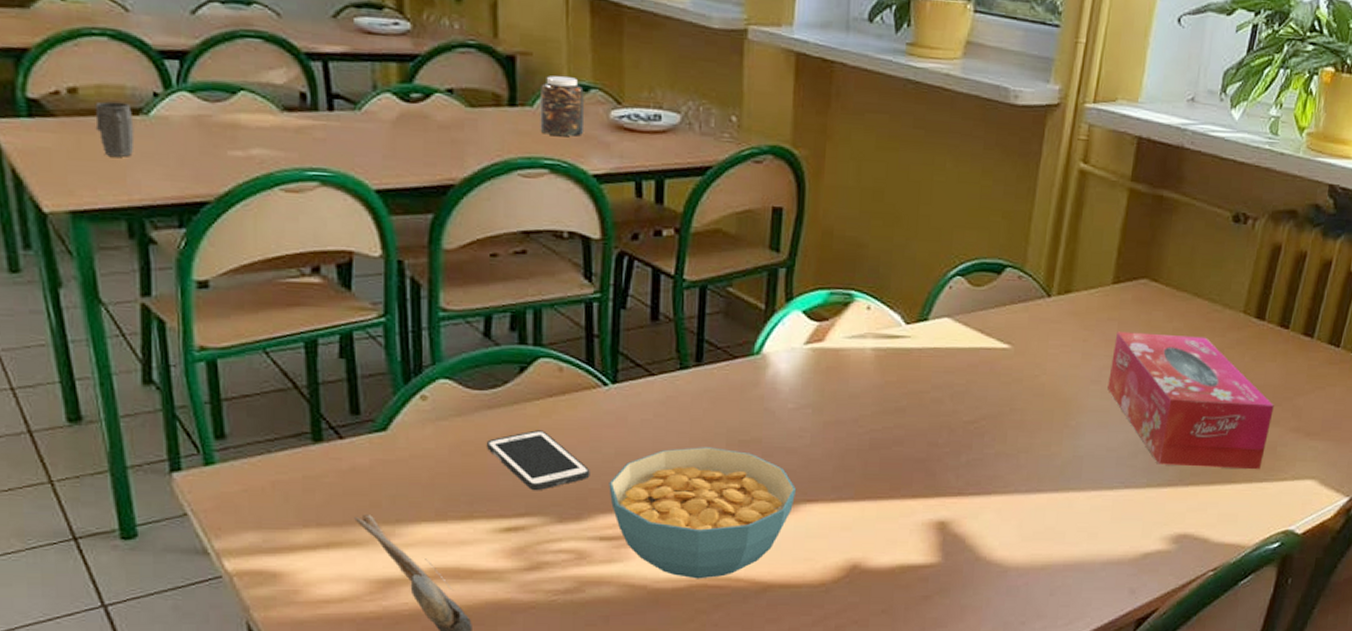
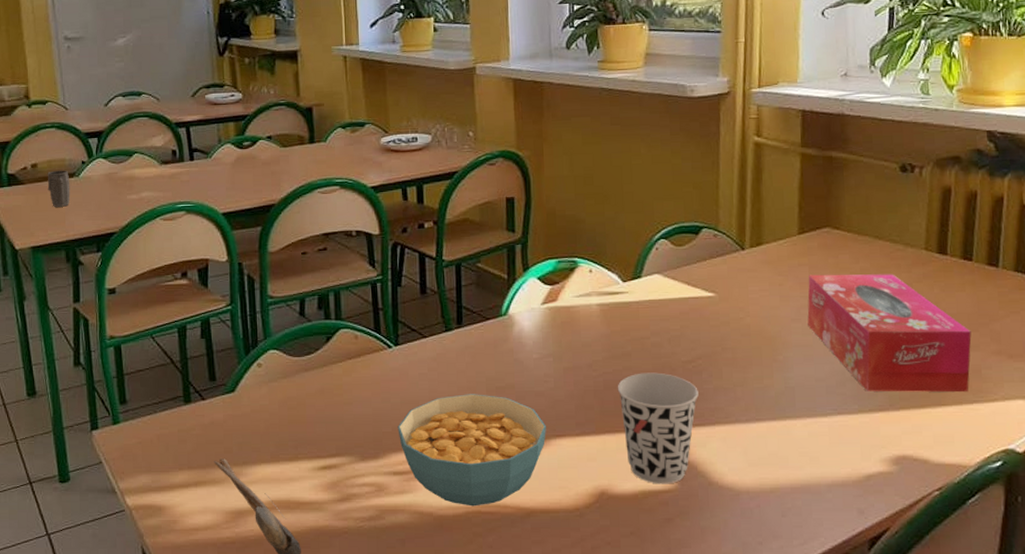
cell phone: present [486,430,590,491] -> none [305,386,383,436]
jar: present [540,76,585,137] -> none [331,118,363,162]
cup: none [884,432,977,559] -> present [617,372,699,484]

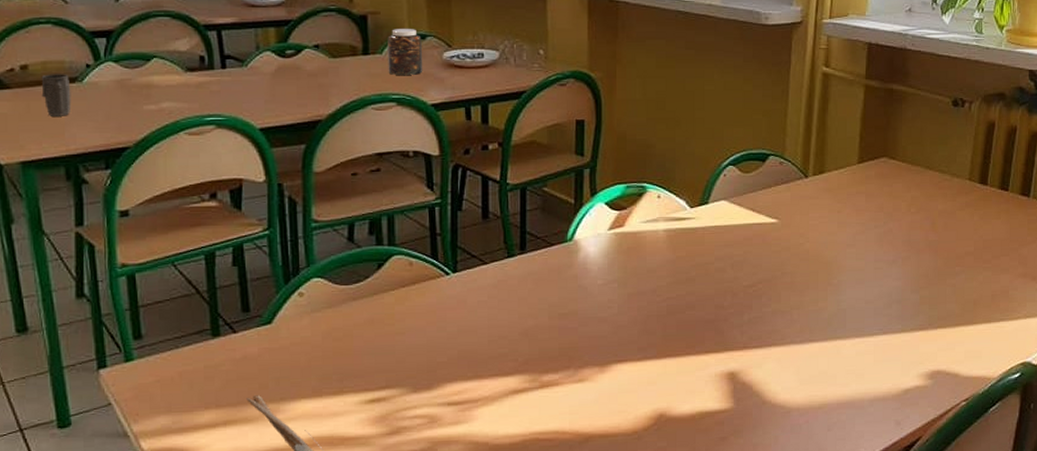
jar: none [331,118,363,162] -> present [388,29,423,76]
cereal bowl: present [397,394,547,507] -> none [453,321,609,434]
cup: present [617,372,699,484] -> none [680,297,757,405]
tissue box: present [807,274,972,393] -> none [861,202,1003,312]

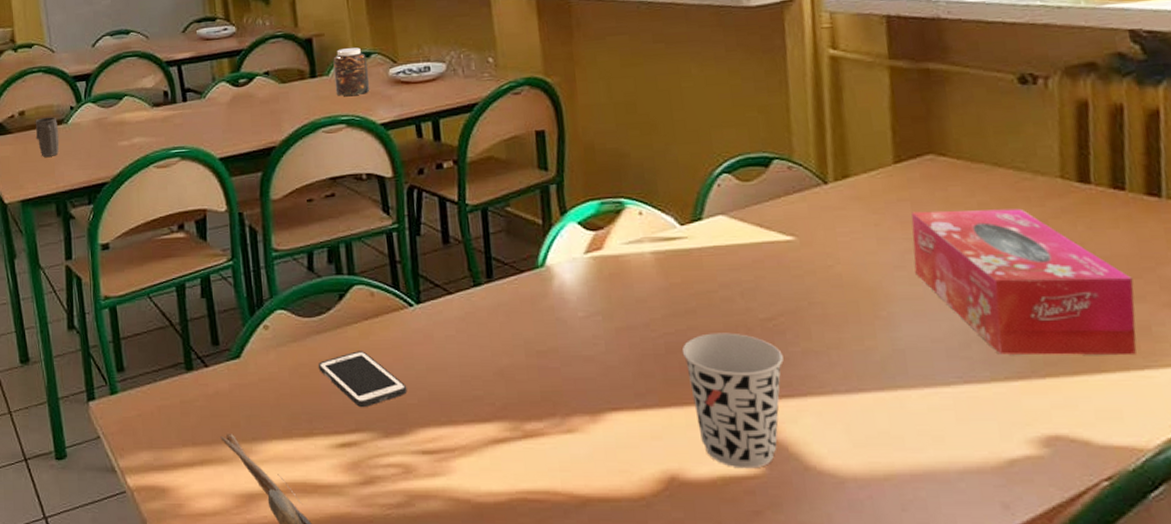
cell phone: none [352,315,438,367] -> present [318,351,407,408]
cup: none [680,297,757,405] -> present [681,332,784,469]
tissue box: none [861,202,1003,312] -> present [911,208,1137,356]

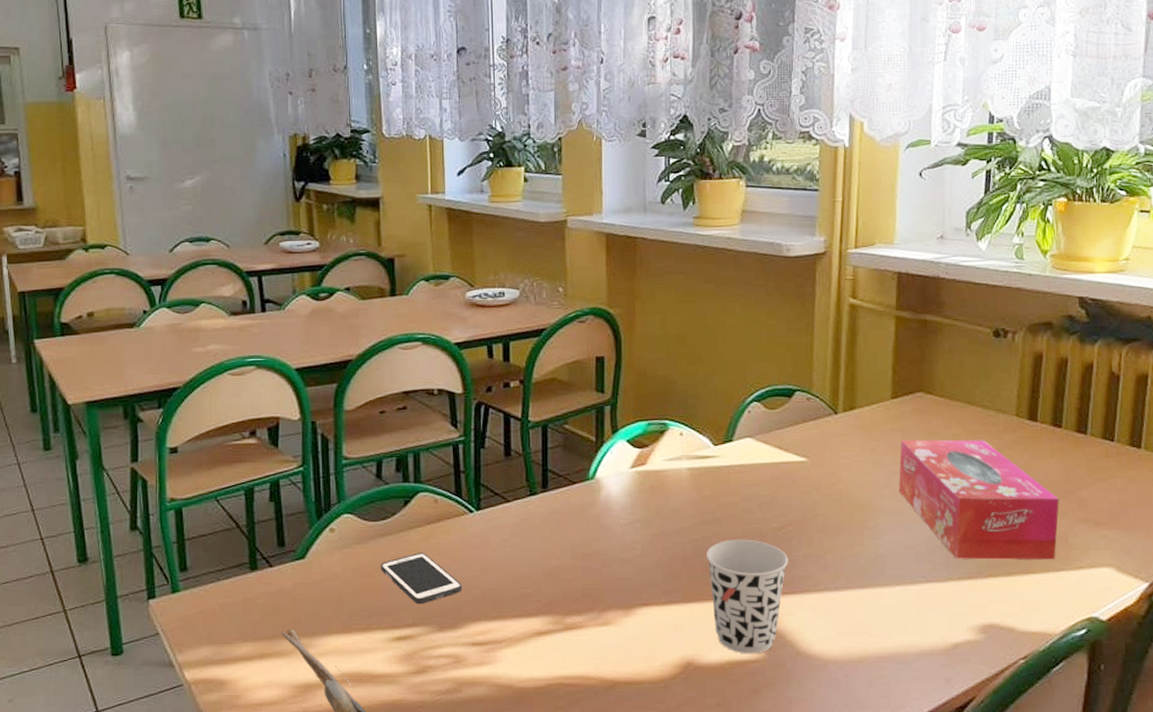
mug: present [35,117,60,157] -> none [104,320,130,359]
jar: present [333,47,370,97] -> none [413,270,447,316]

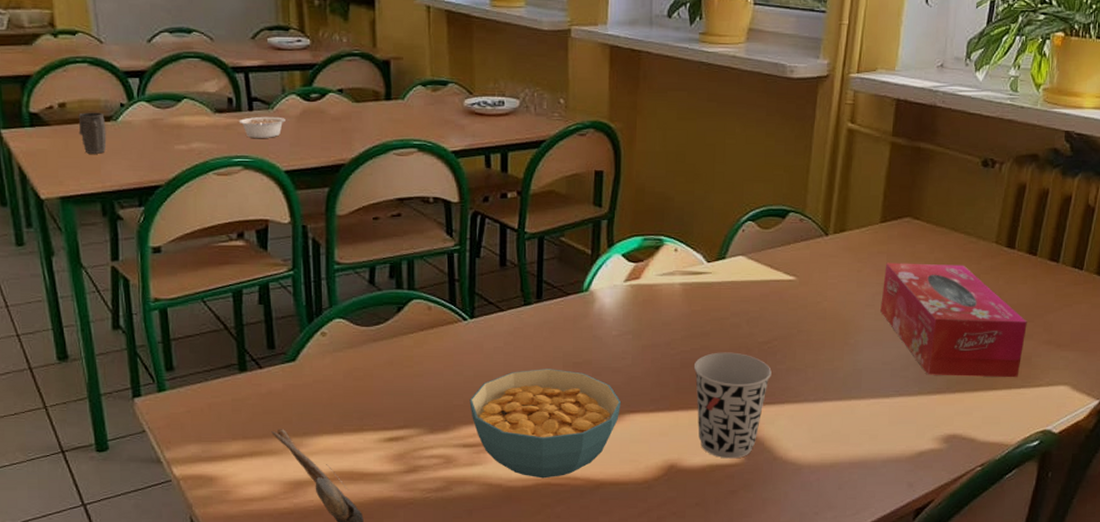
mug: none [104,320,130,359] -> present [78,112,107,154]
legume: none [252,316,302,338] -> present [238,116,292,138]
cell phone: present [380,553,462,605] -> none [372,358,455,408]
cereal bowl: none [477,561,633,678] -> present [469,369,622,479]

